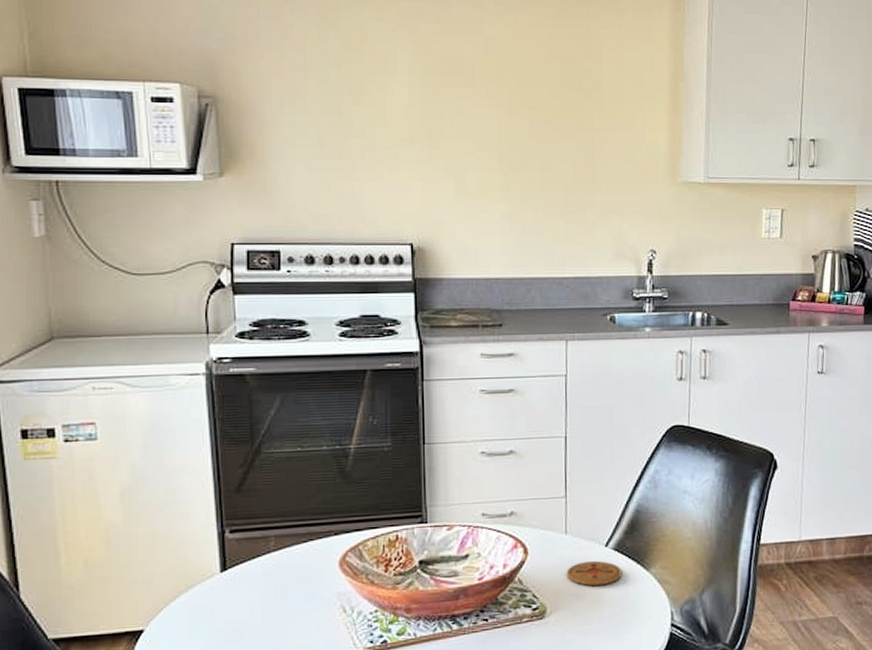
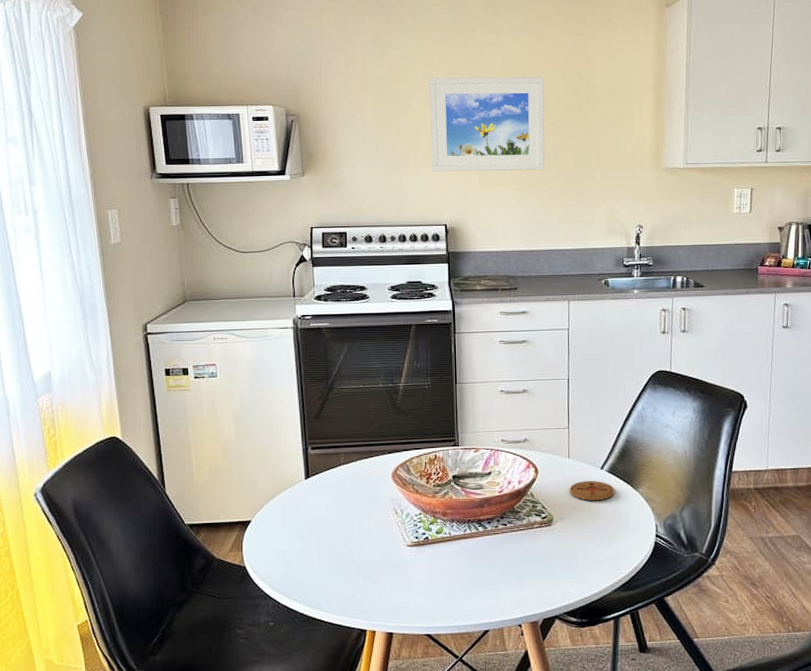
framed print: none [391,59,538,180] -> present [429,77,545,172]

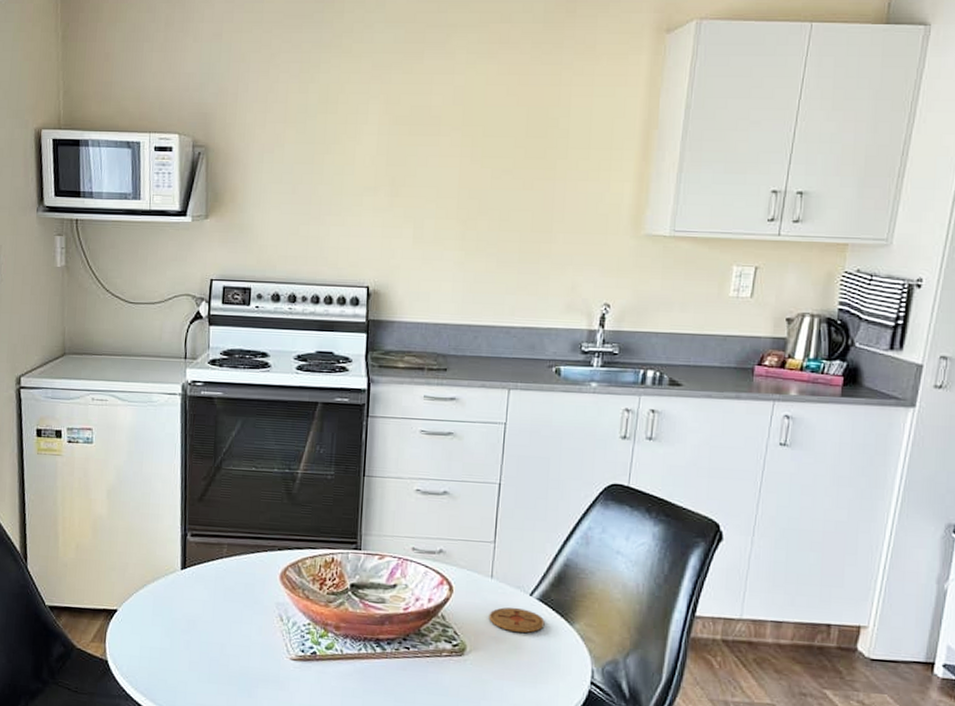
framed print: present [429,77,545,172] -> none [357,110,503,229]

